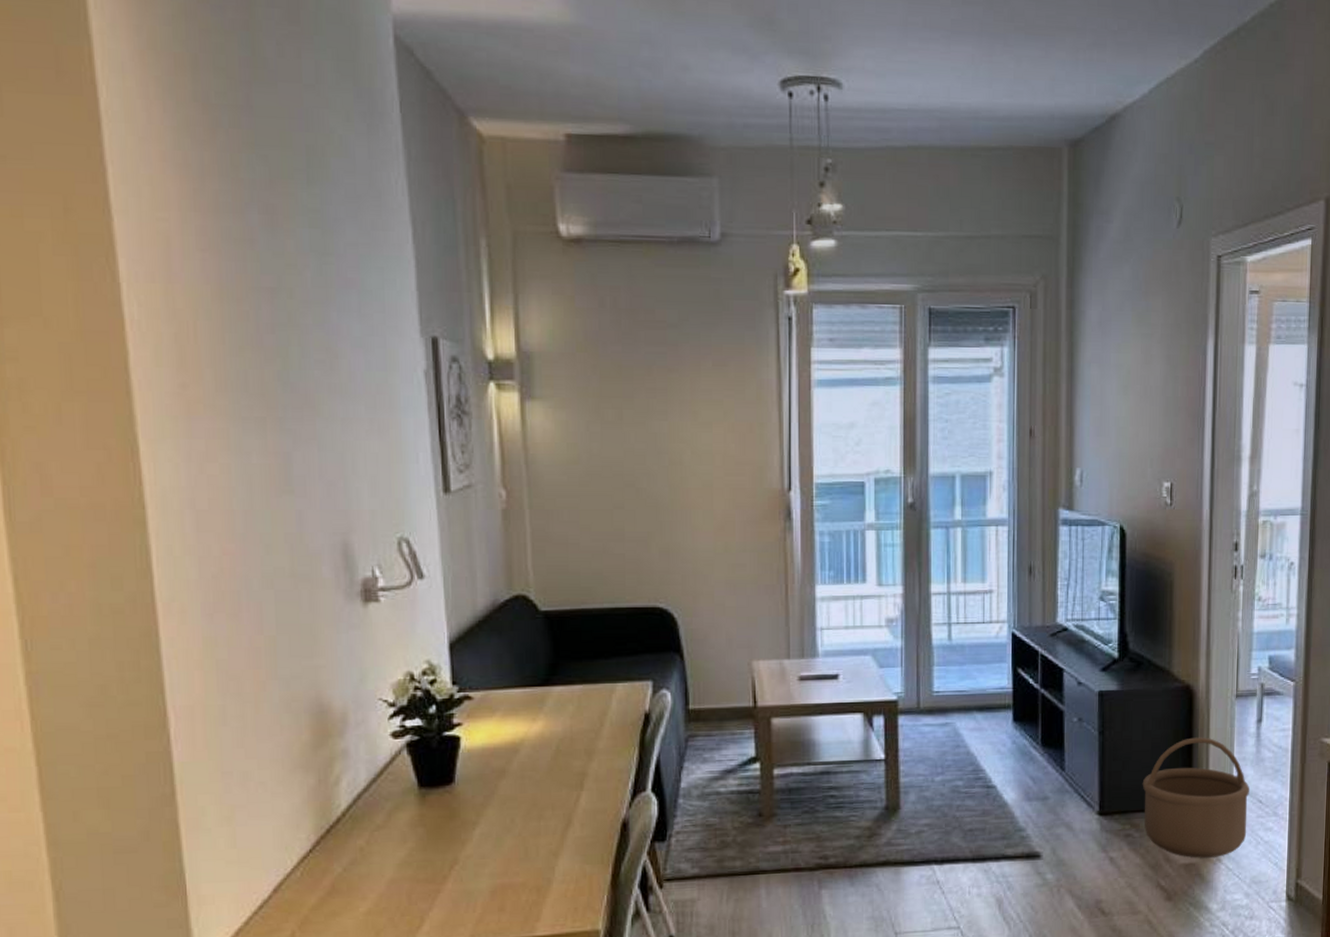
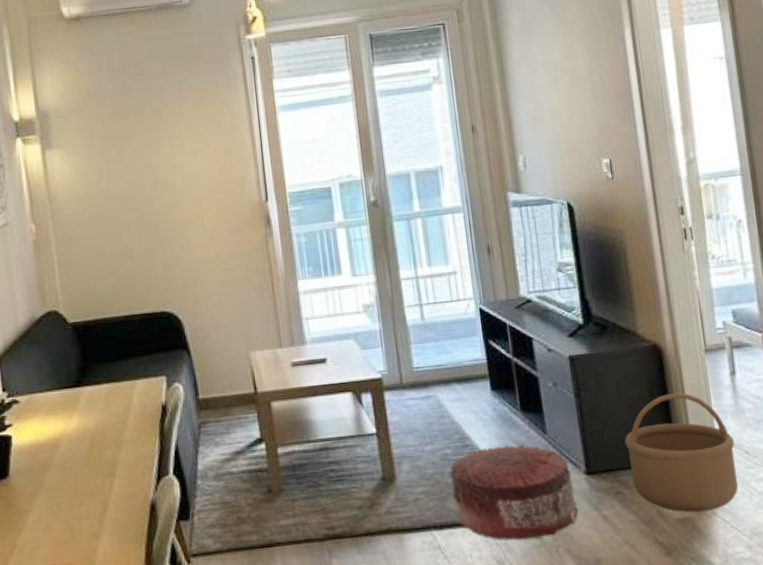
pouf: none [957,780,1086,878] -> present [449,444,579,540]

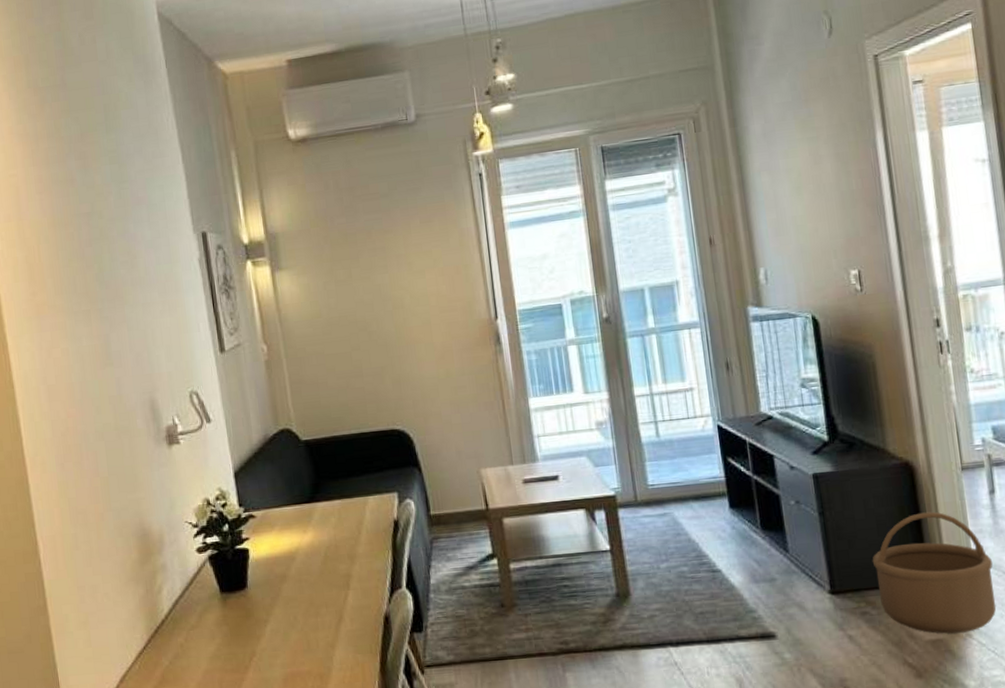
pouf: present [449,444,579,540] -> none [686,562,822,658]

